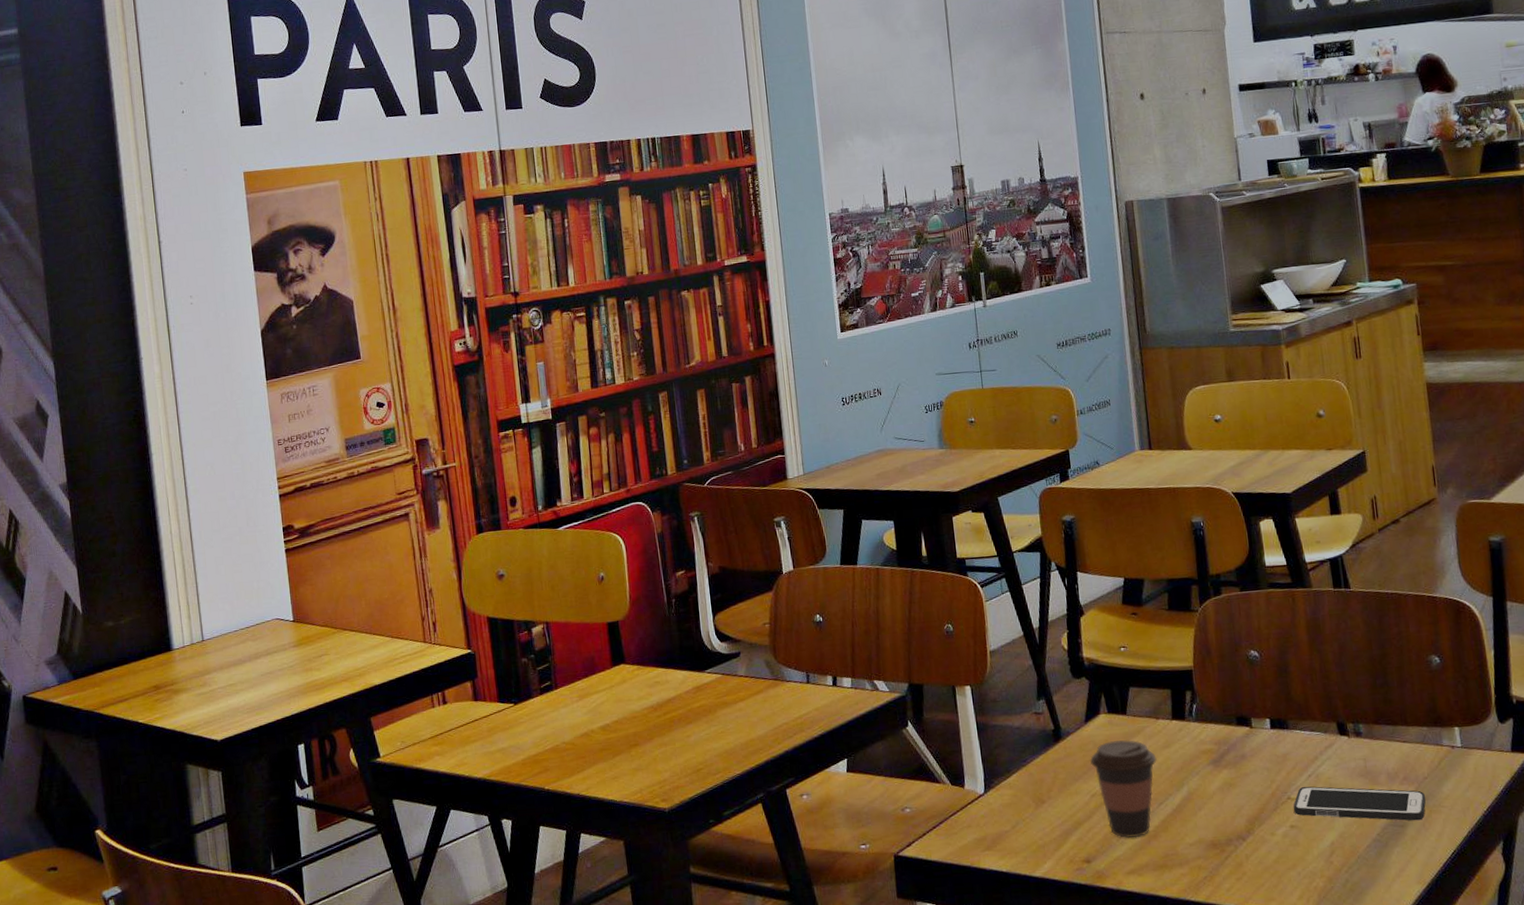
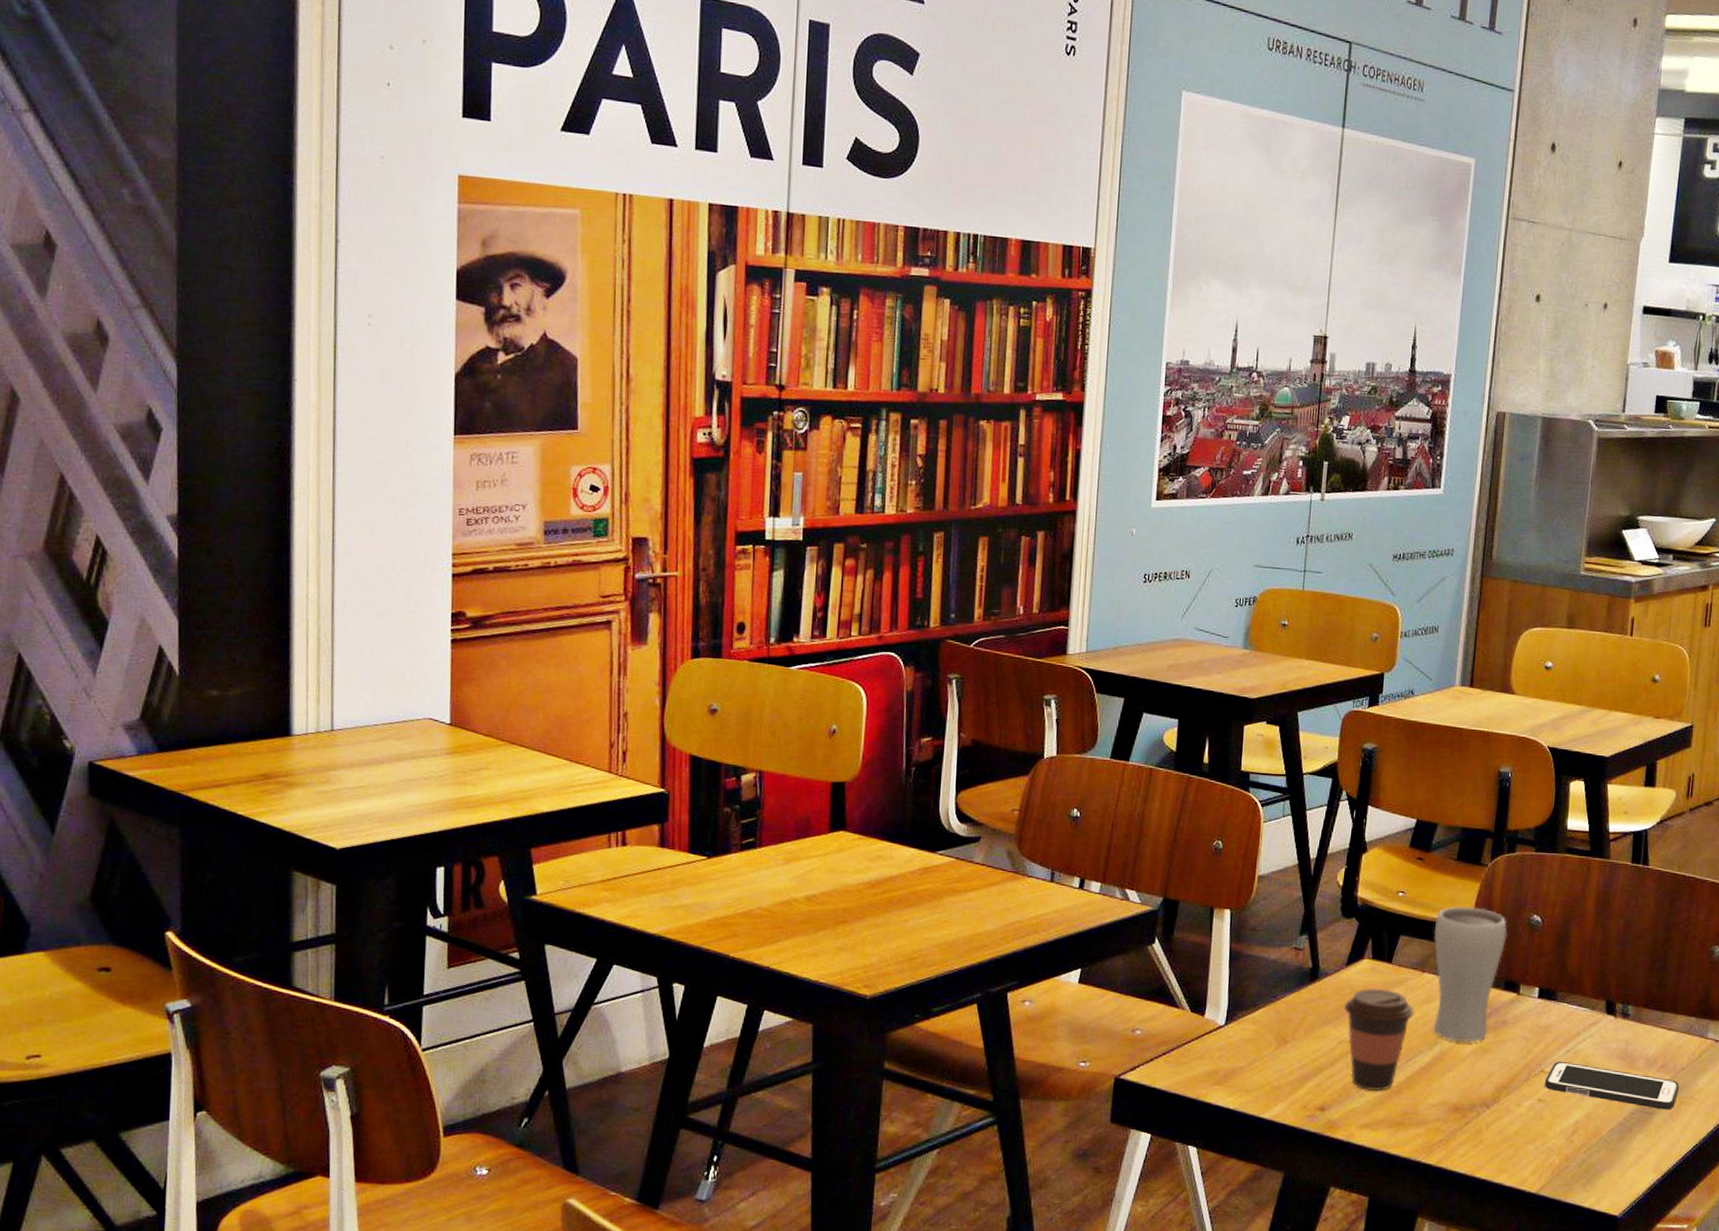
drinking glass: none [1159,651,1230,781] -> present [1433,906,1508,1043]

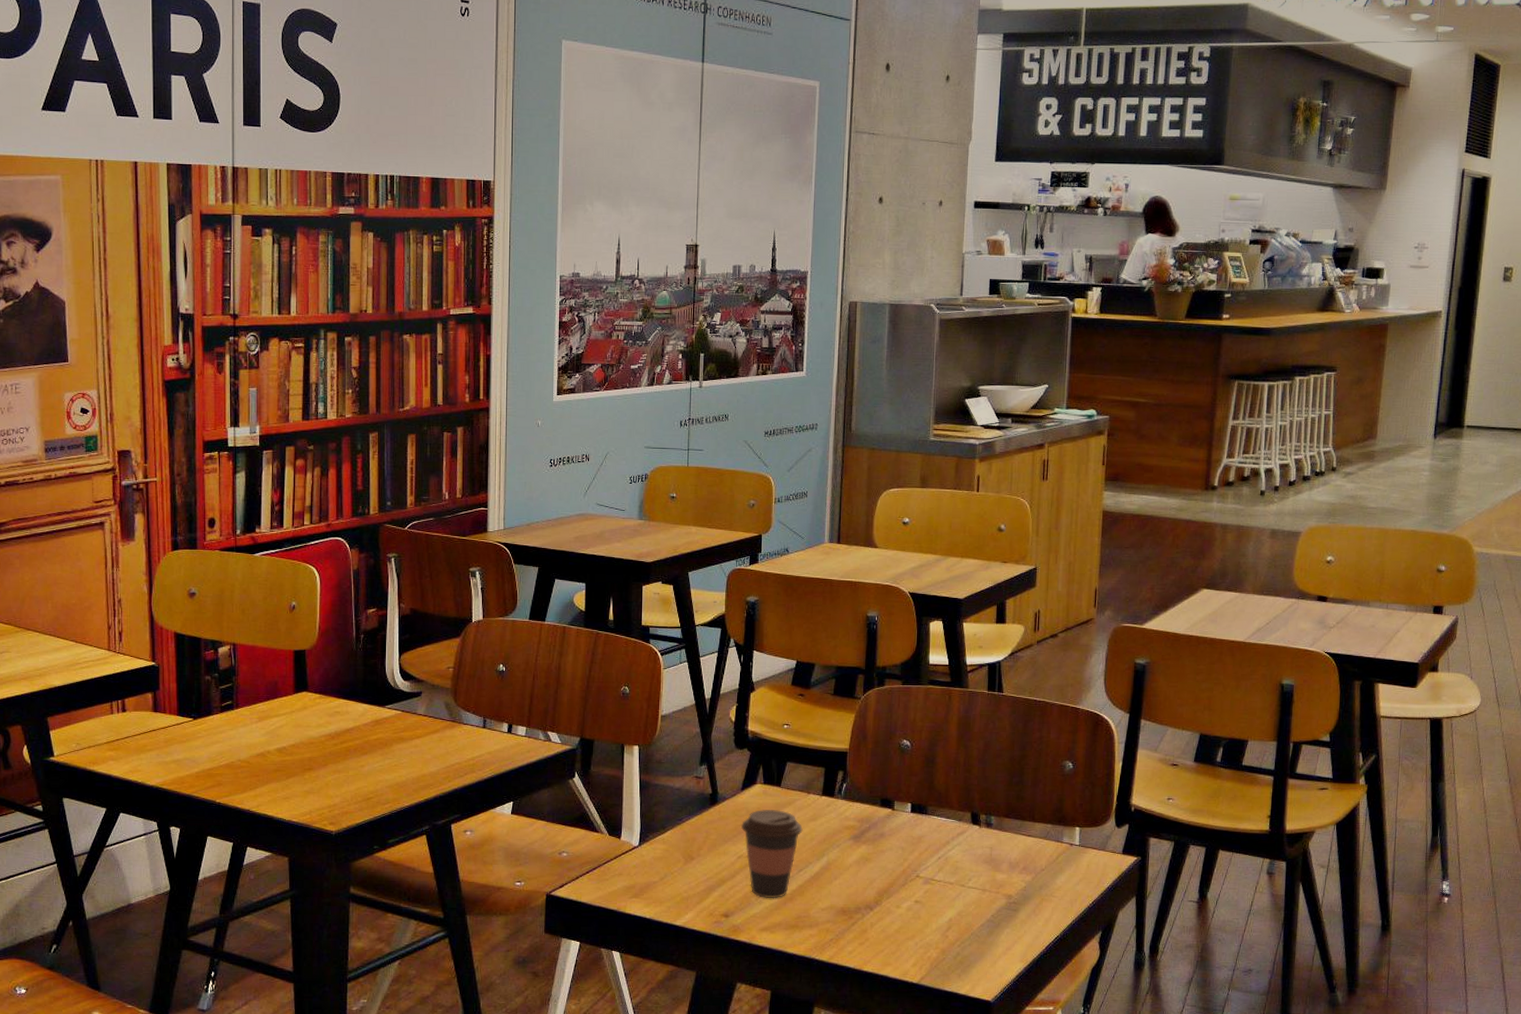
drinking glass: present [1433,906,1508,1043] -> none [816,735,881,853]
cell phone: present [1545,1061,1680,1110] -> none [921,867,1040,907]

